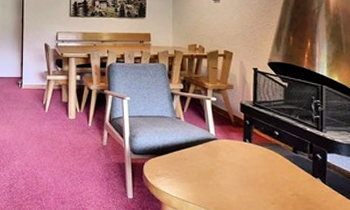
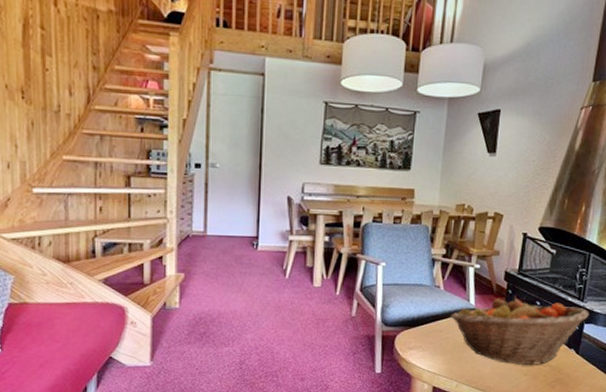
fruit basket: none [193,128,331,194] -> present [450,298,590,365]

